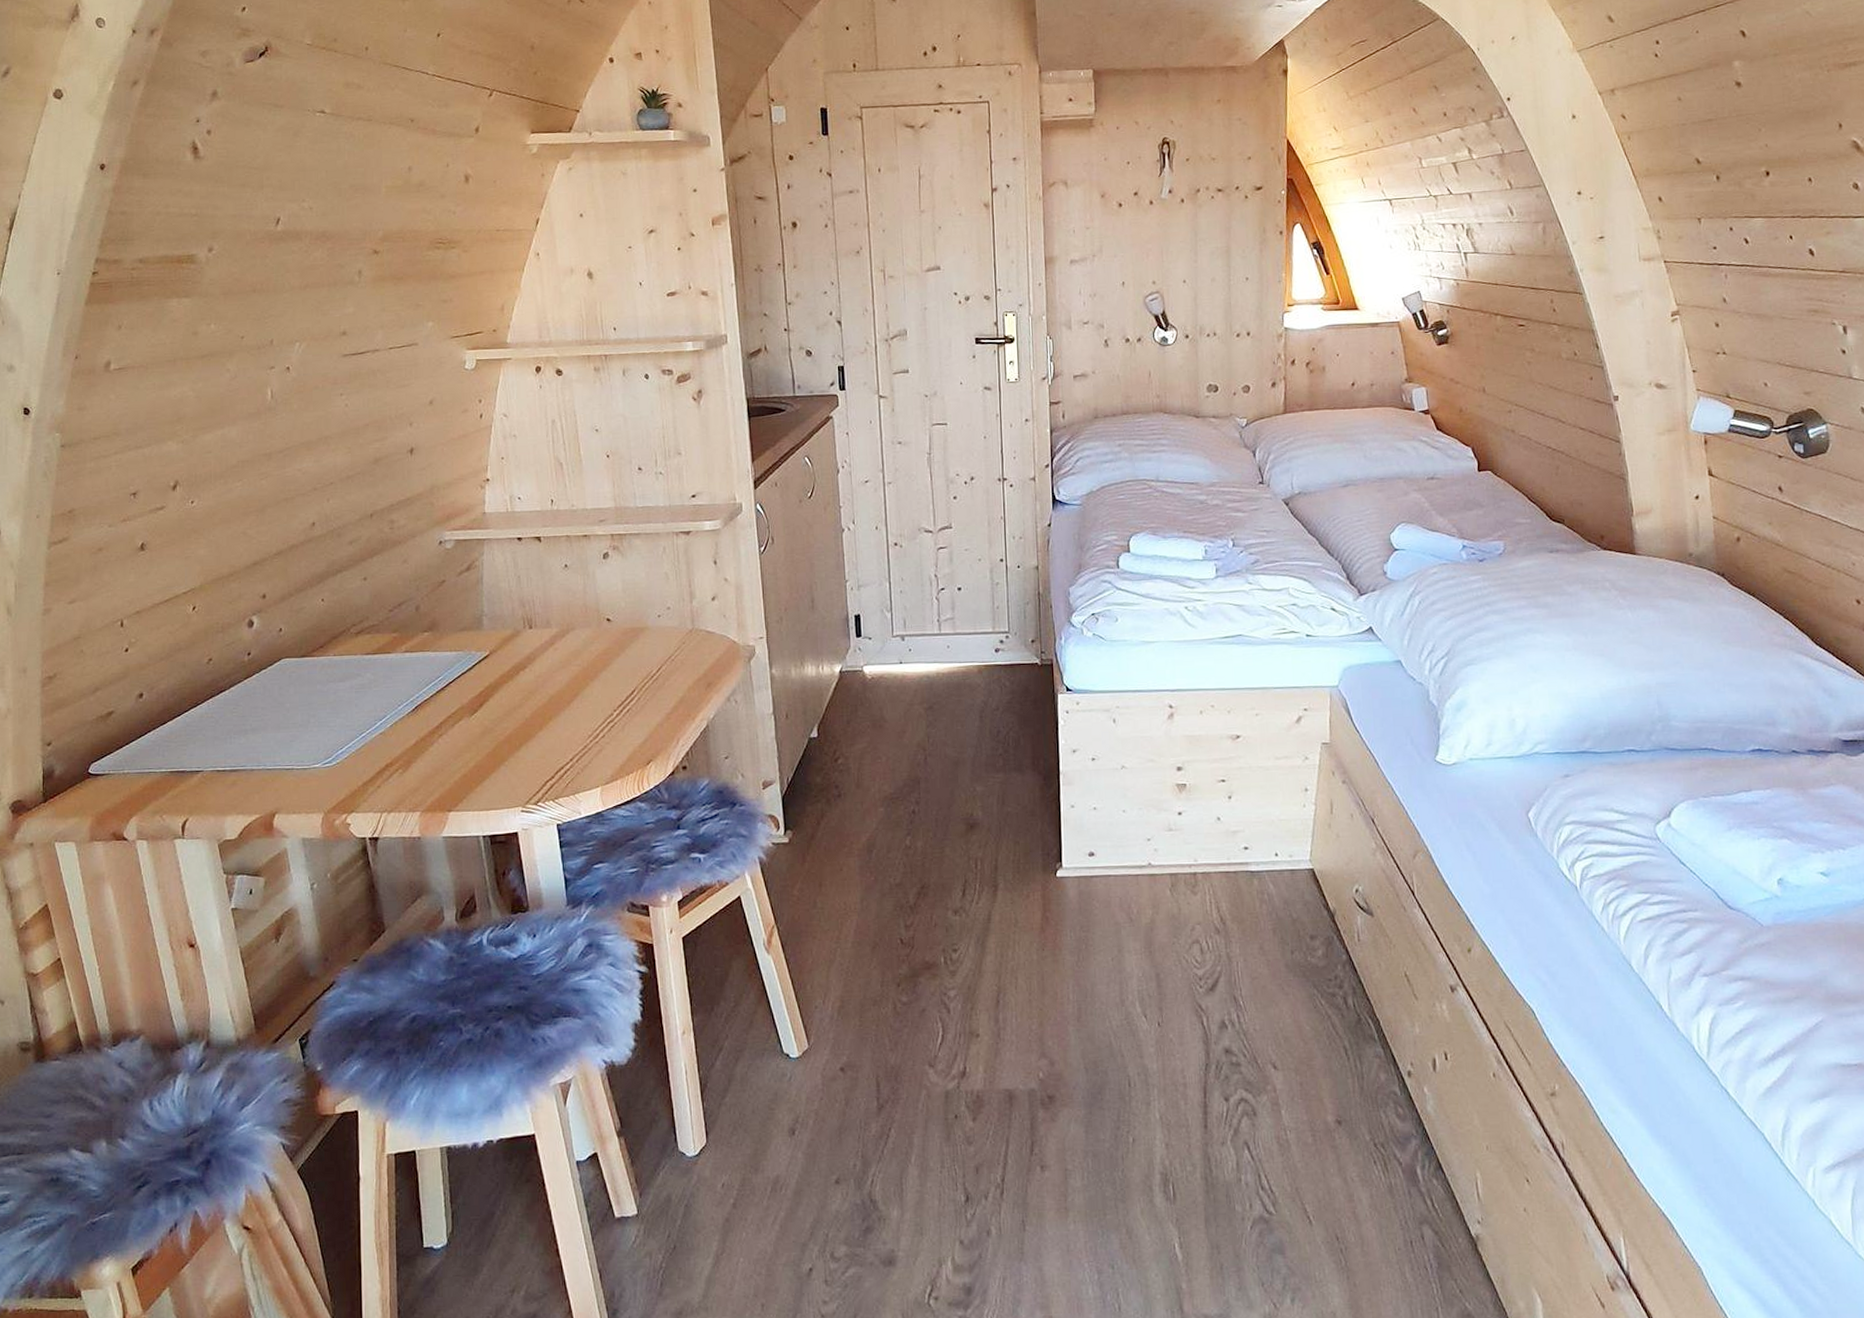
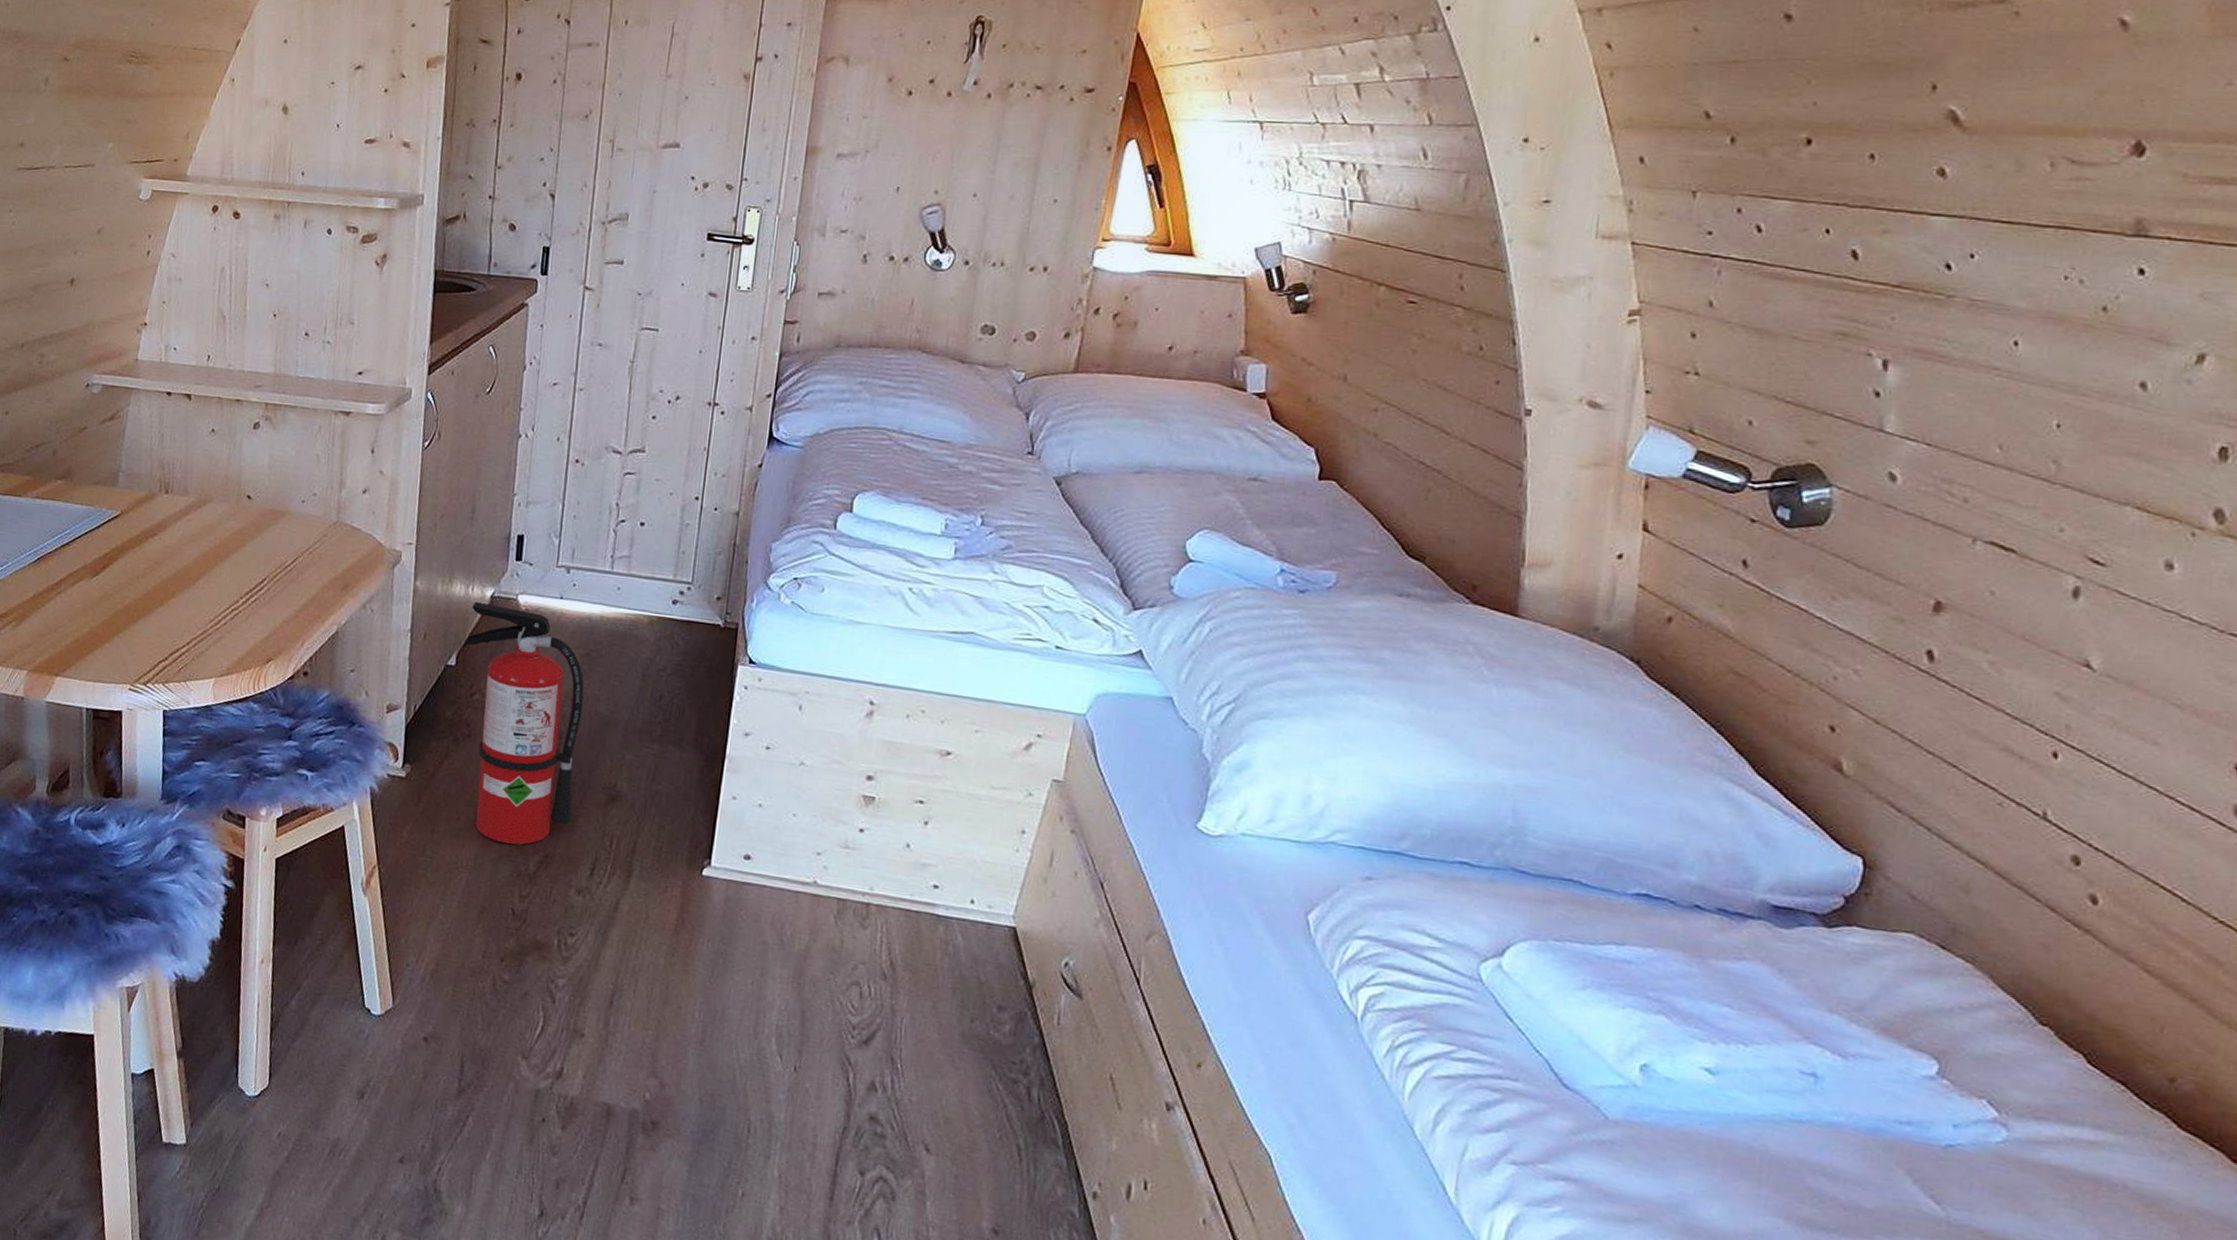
fire extinguisher: none [821,678,940,884] -> present [462,601,585,845]

